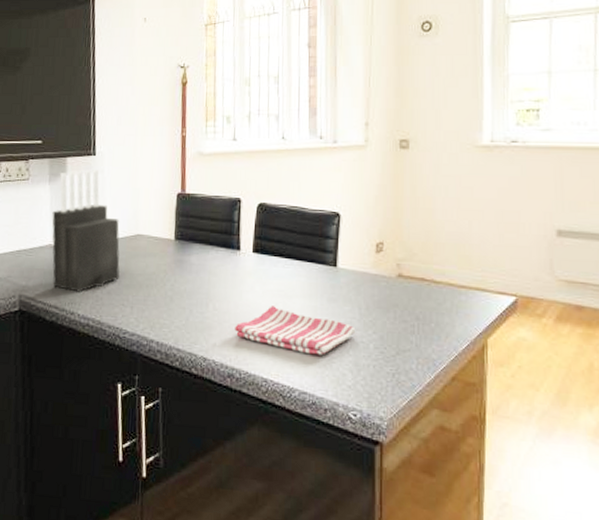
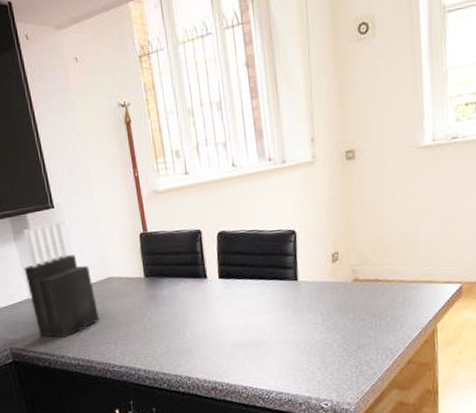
dish towel: present [235,306,356,356] -> none [212,323,321,361]

